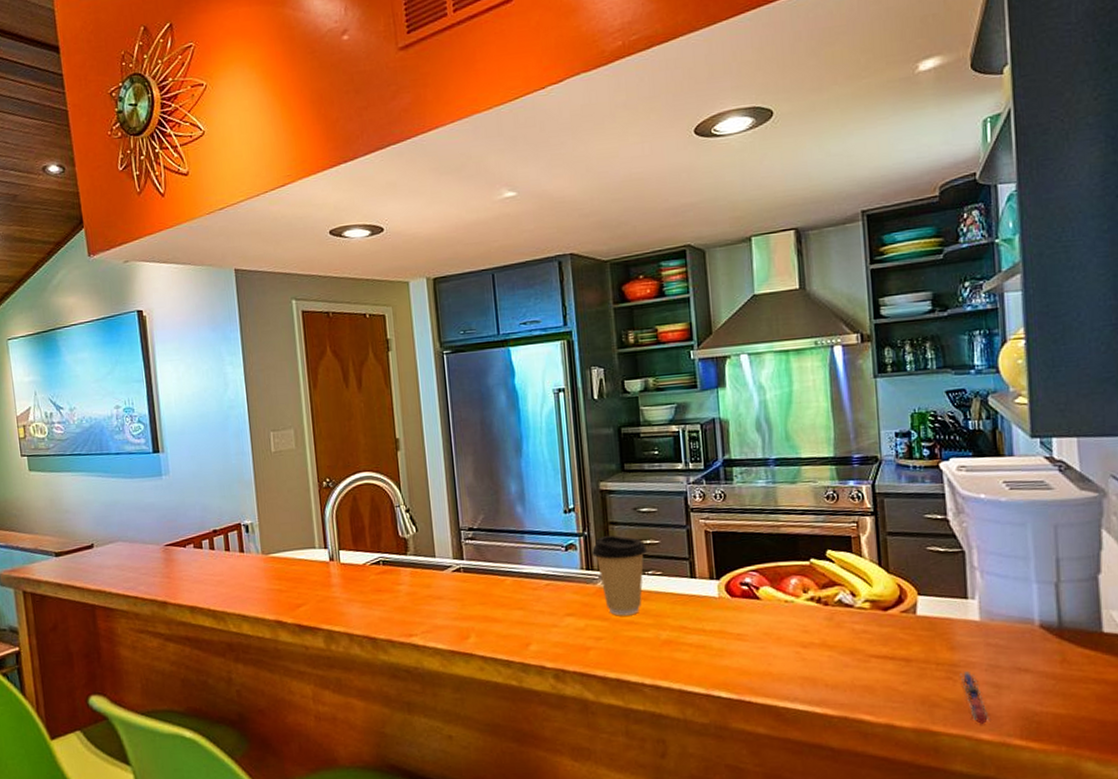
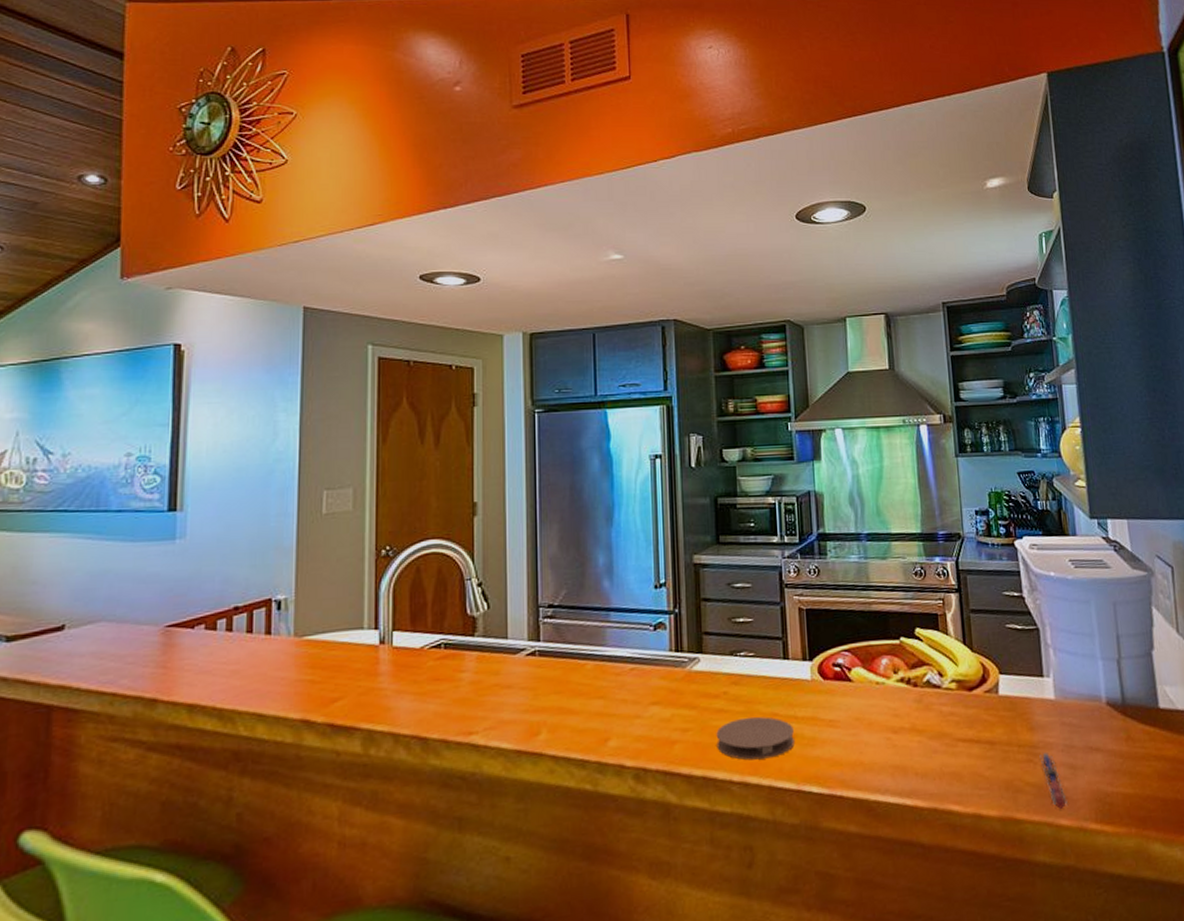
coffee cup: present [592,535,647,616] -> none [682,612,740,704]
coaster: none [627,629,703,667] -> present [716,716,794,760]

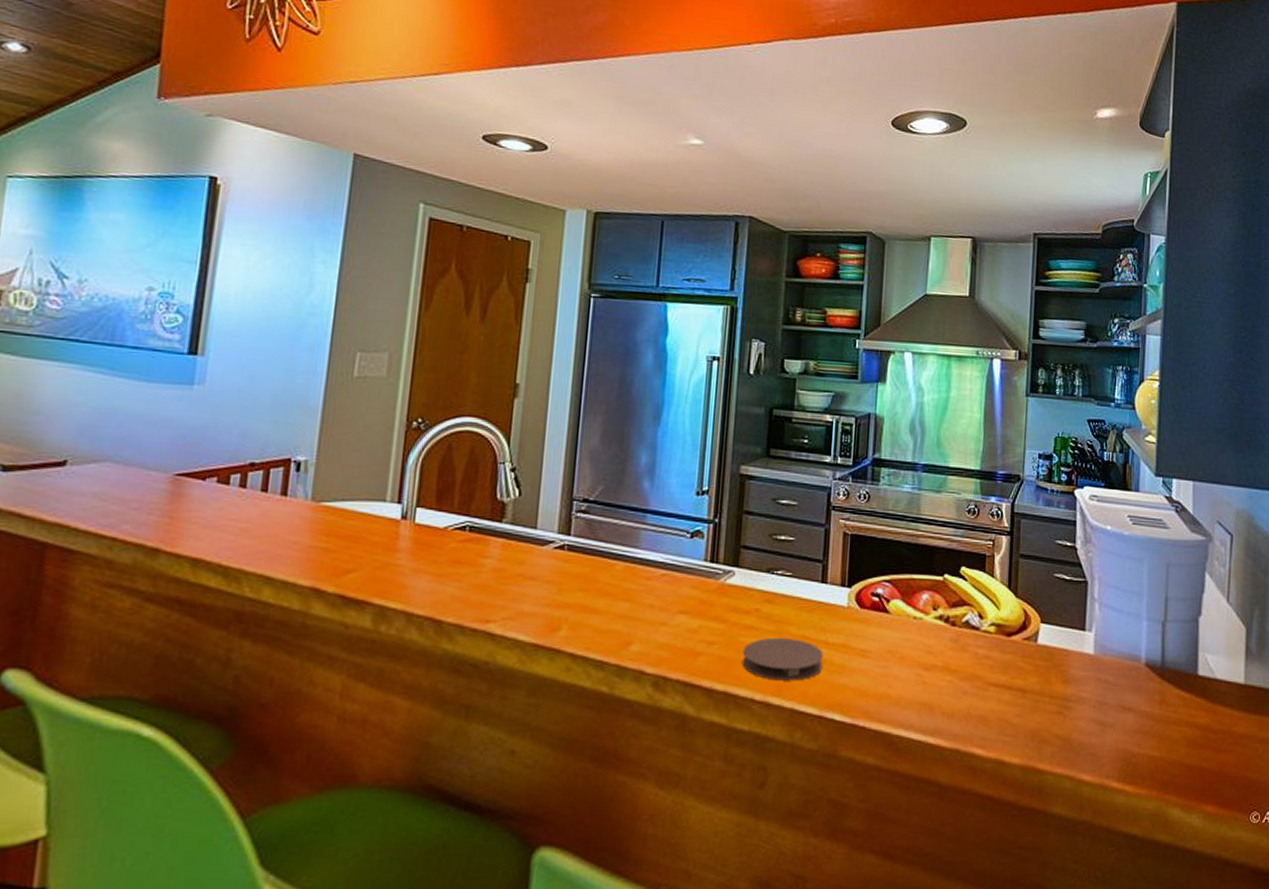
pen: present [1039,751,1068,809] -> none [1070,705,1092,764]

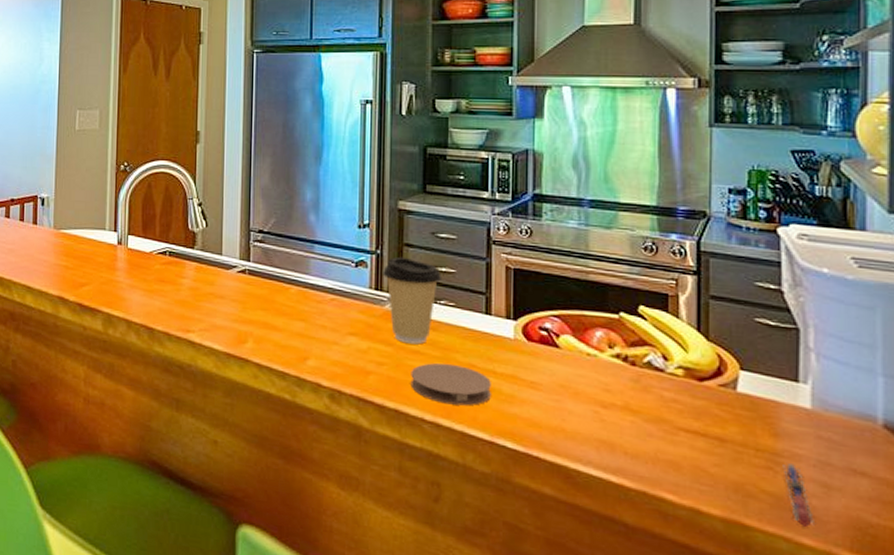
coffee cup: none [720,525,780,619] -> present [383,256,441,345]
pen: none [1070,705,1092,764] -> present [782,462,814,527]

